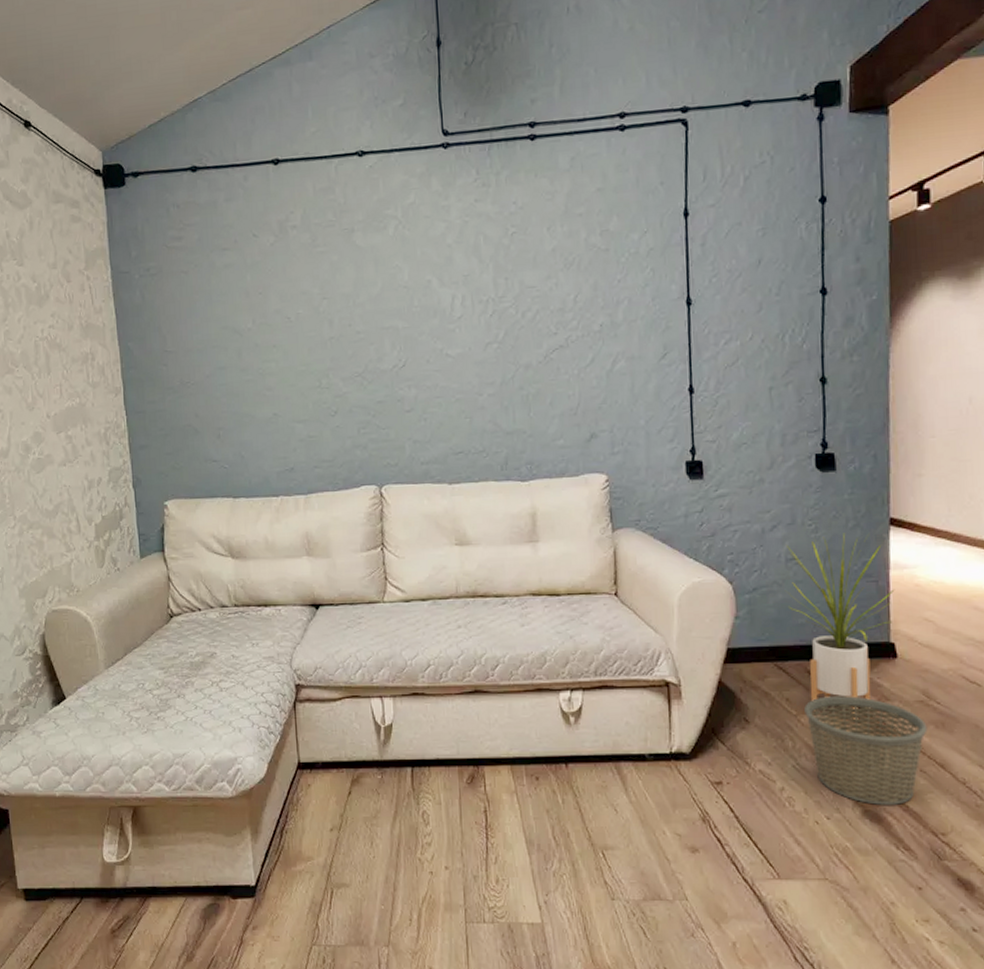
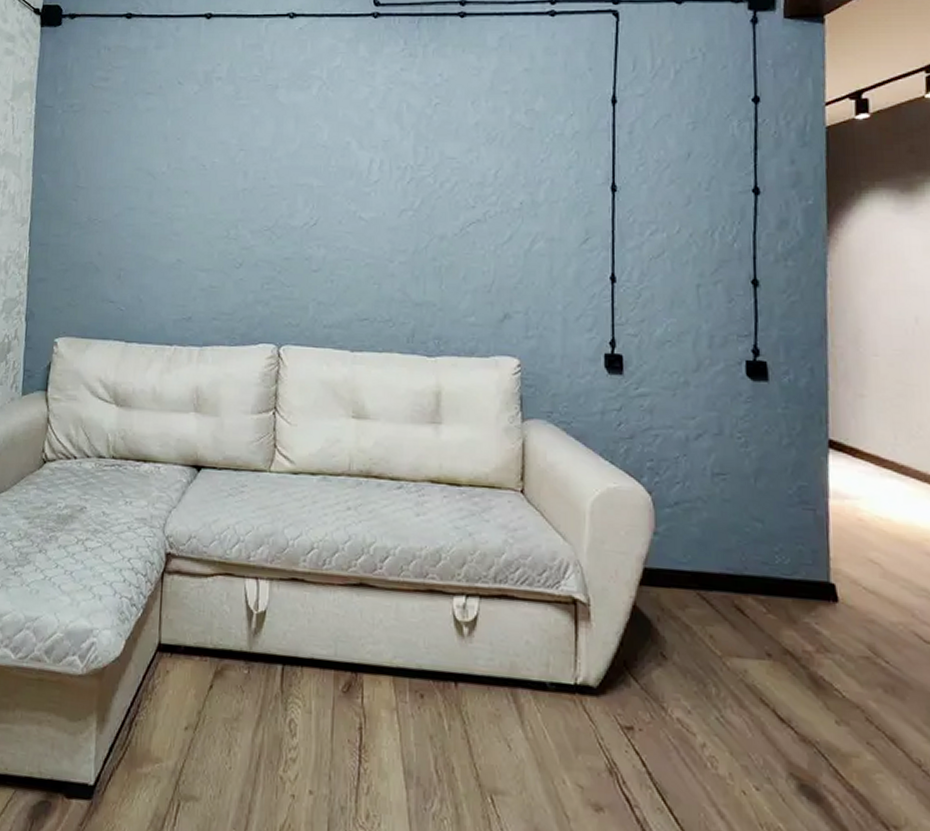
house plant: present [785,533,895,719] -> none [712,451,835,671]
basket: present [804,696,928,805] -> none [731,638,875,783]

